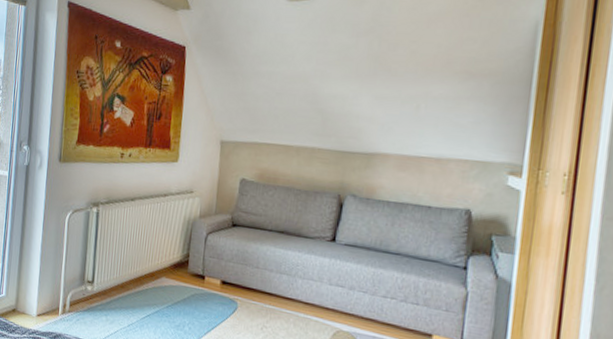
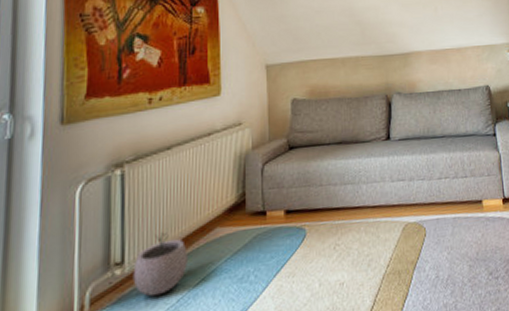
plant pot: none [98,267,139,317] -> present [133,232,187,297]

